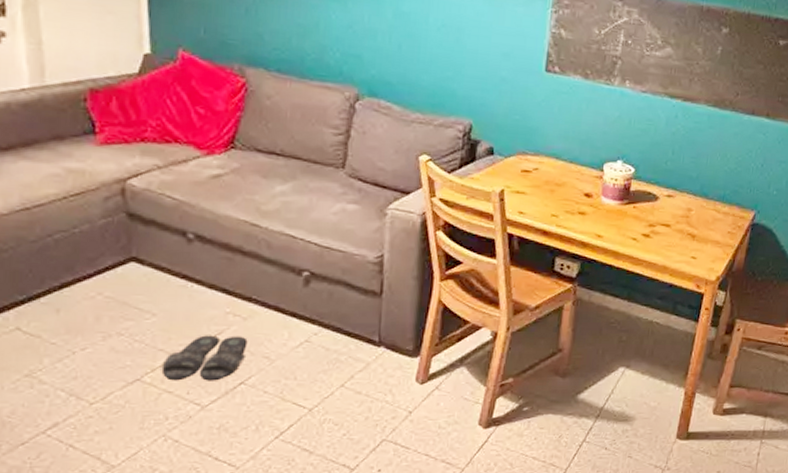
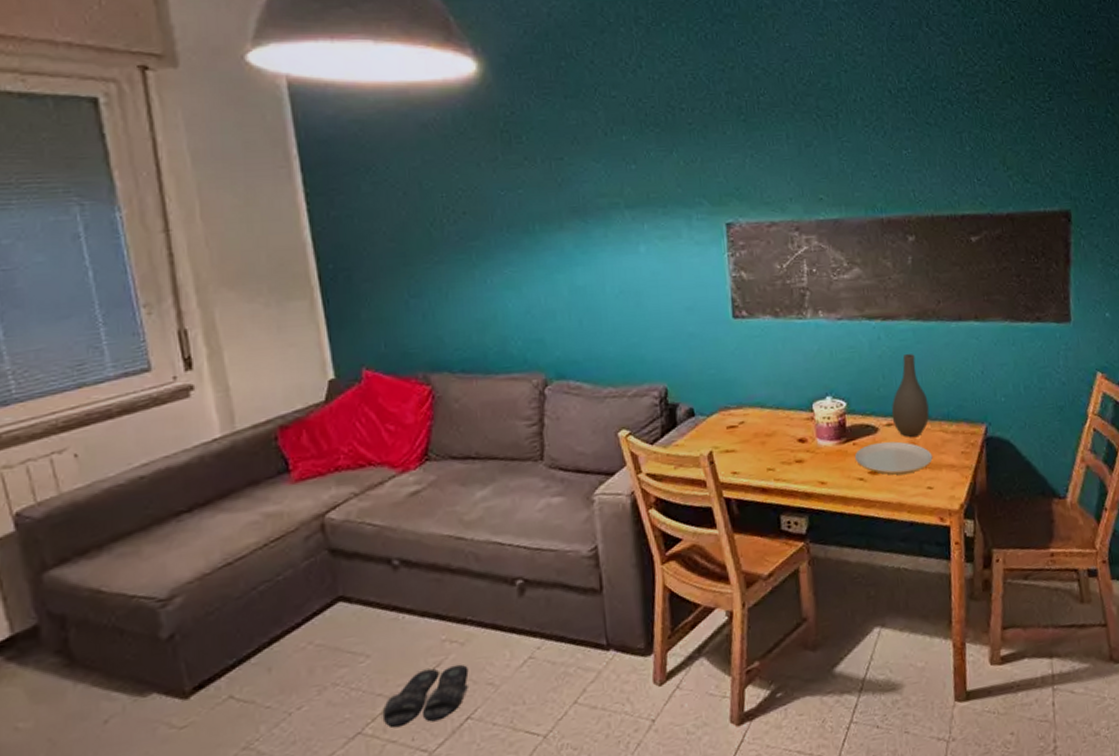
plate: none [632,209,702,242] -> present [854,441,933,475]
vase: none [673,135,709,210] -> present [891,353,930,437]

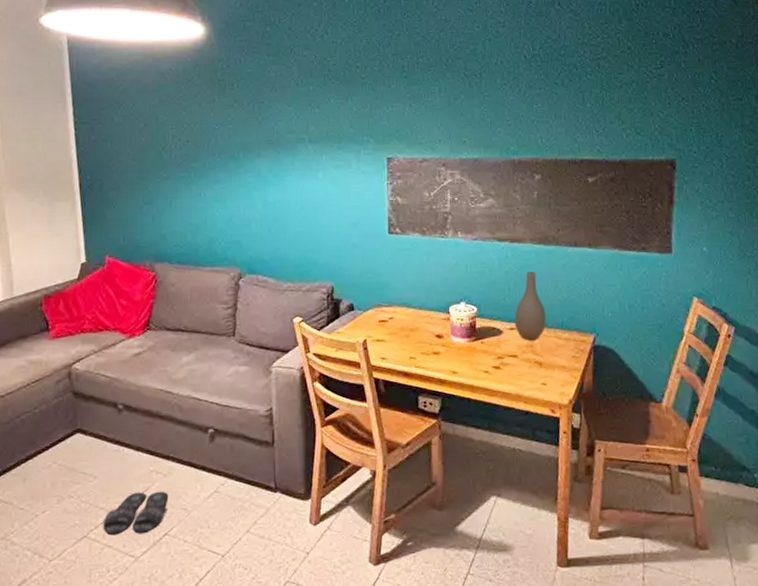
plate: present [854,441,933,475] -> none [481,342,547,371]

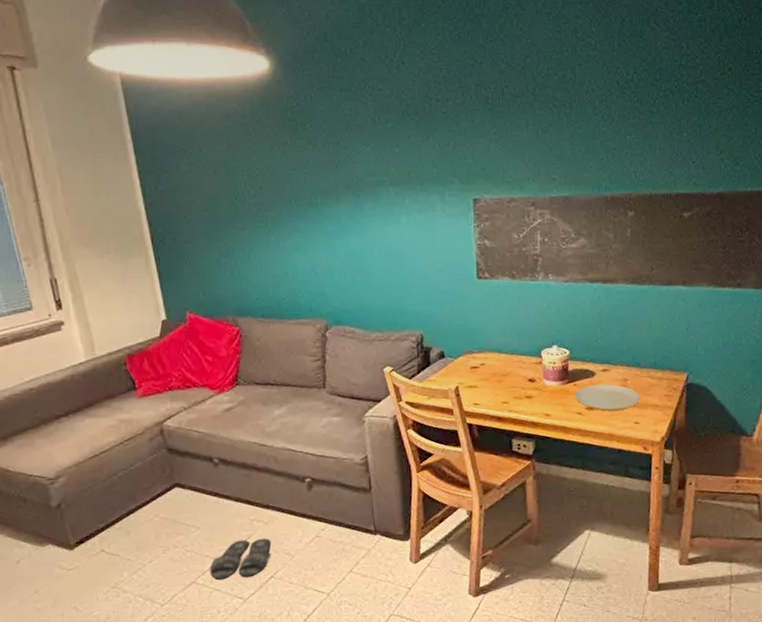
plate: none [481,342,547,371] -> present [574,384,640,411]
vase: present [514,271,546,340] -> none [607,311,639,381]

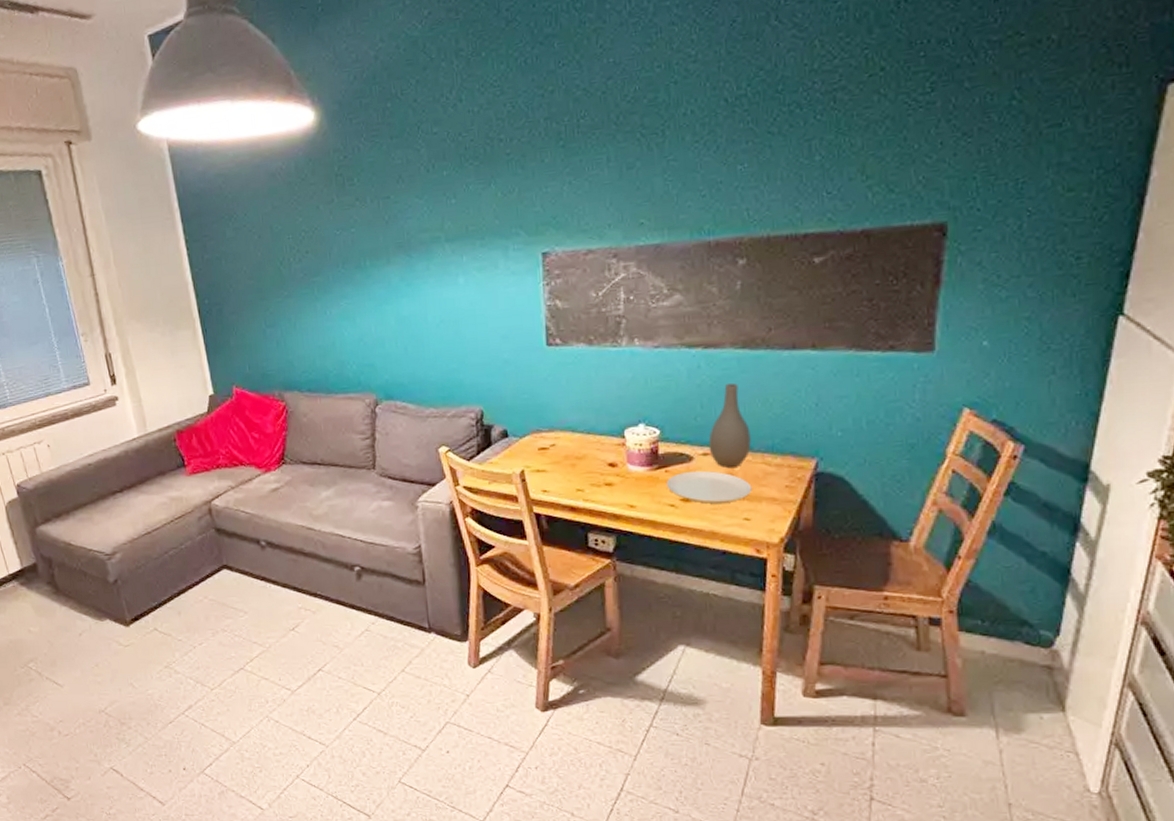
slippers: present [209,538,271,581] -> none [257,628,319,669]
vase: none [607,311,639,381] -> present [708,382,751,467]

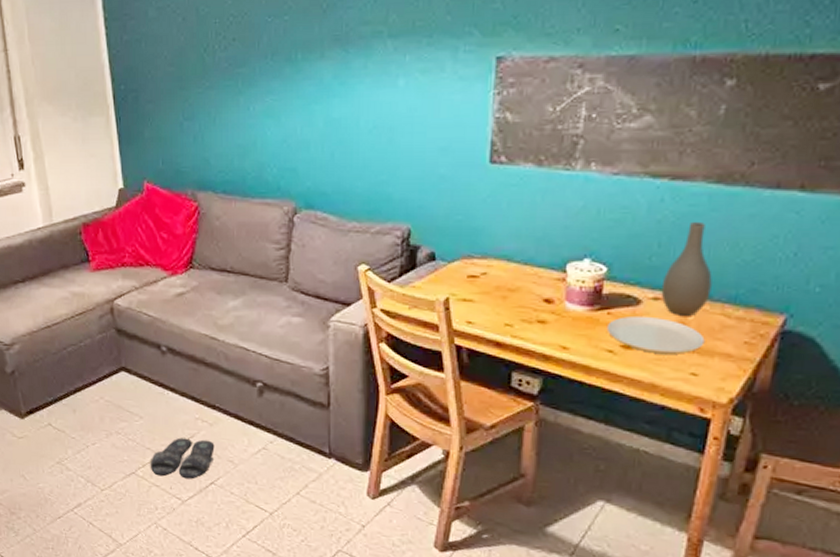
slippers: none [257,628,319,669] -> present [150,437,215,479]

